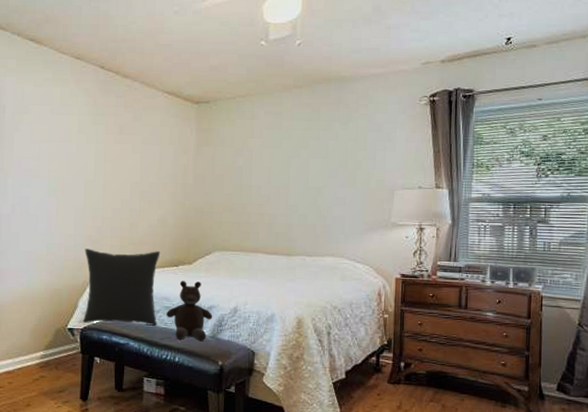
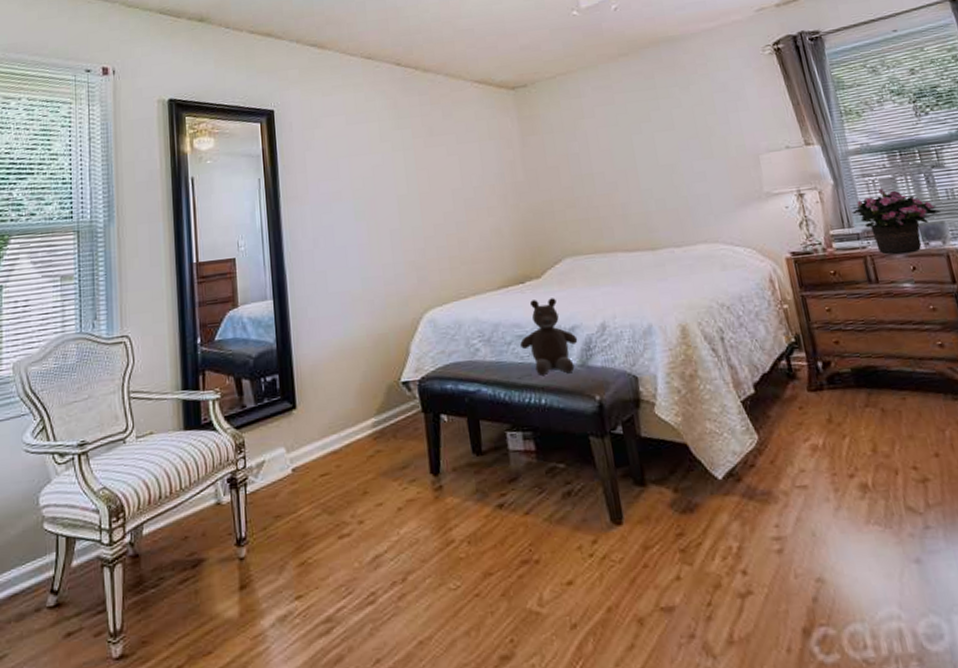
pillow: present [82,248,161,326] -> none [408,268,512,372]
potted flower: none [460,234,535,290] -> present [852,188,942,256]

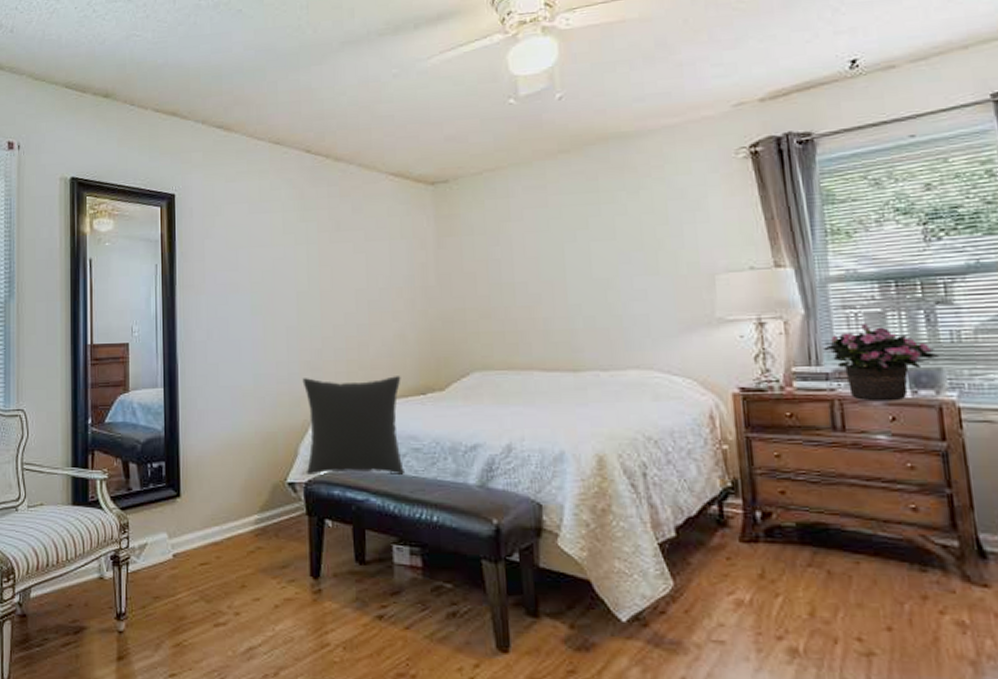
pillow: none [408,268,512,372] -> present [302,376,406,475]
teddy bear: present [520,298,578,375] -> none [416,413,479,492]

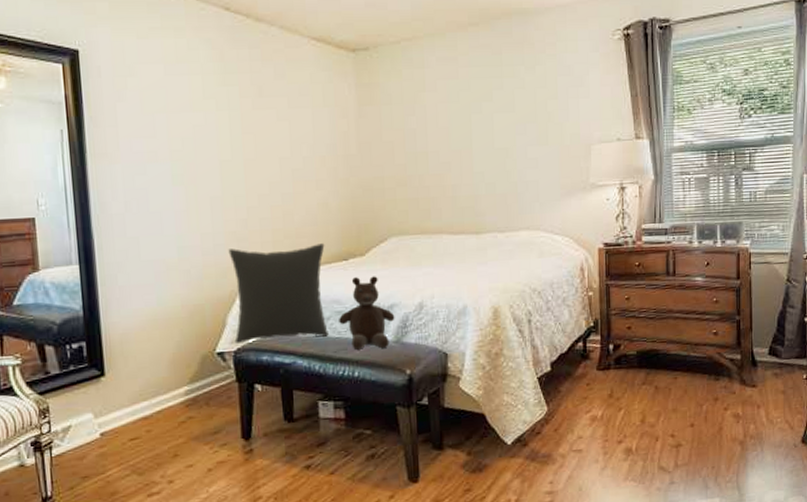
teddy bear: none [416,413,479,492] -> present [339,276,395,350]
potted flower: present [823,324,940,402] -> none [665,187,742,251]

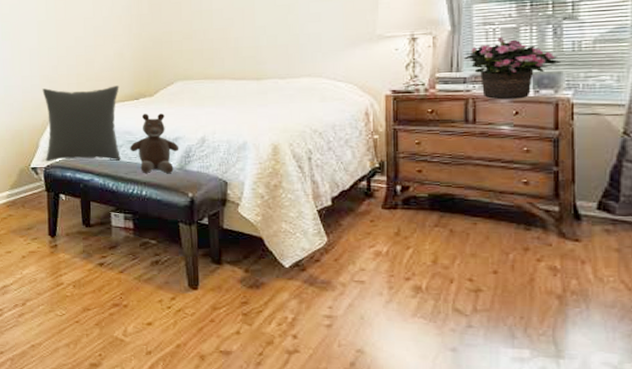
potted flower: none [665,187,742,251] -> present [463,37,562,100]

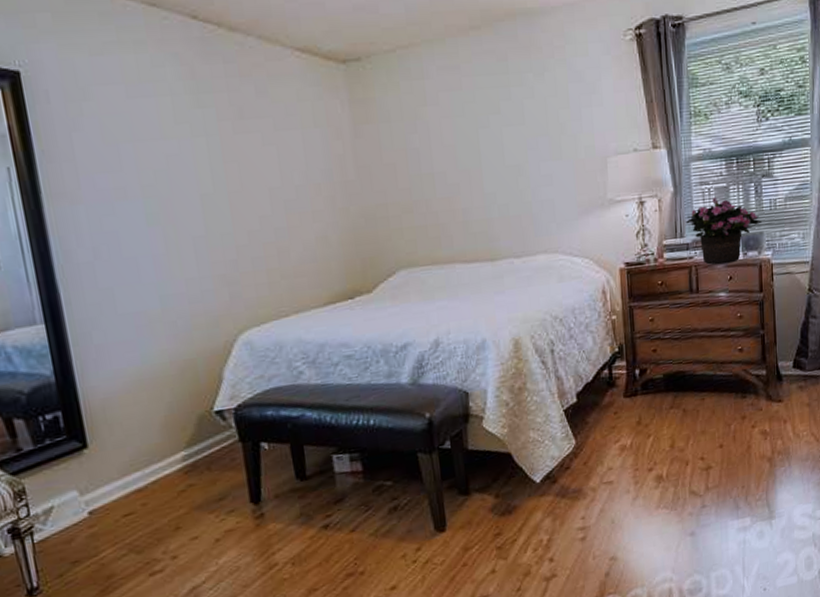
pillow: present [42,85,122,161] -> none [218,281,340,400]
teddy bear: present [130,113,179,173] -> none [348,314,410,396]

